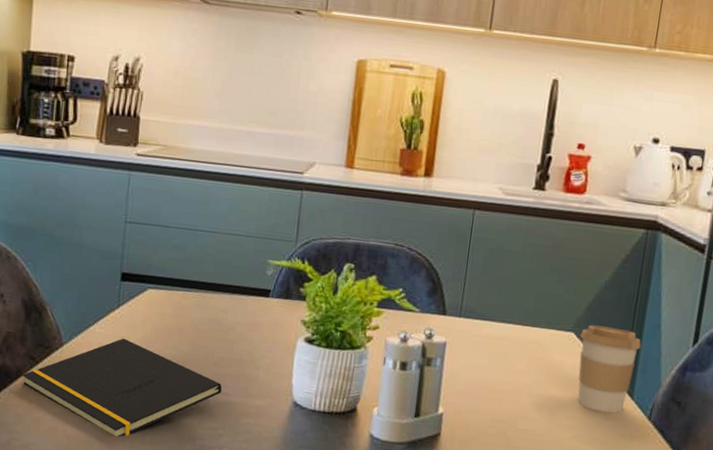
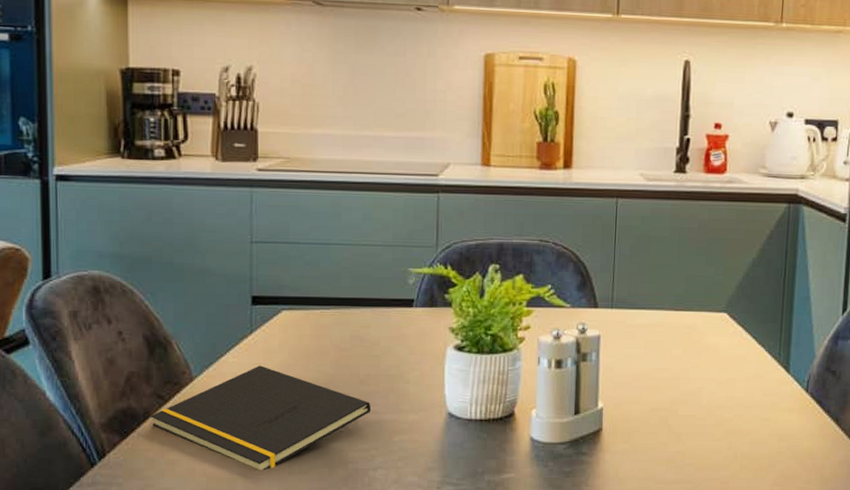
coffee cup: present [577,325,641,413] -> none [733,303,793,389]

